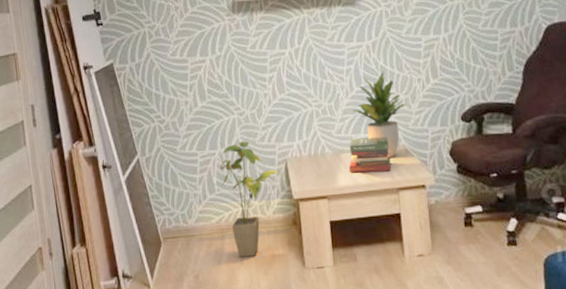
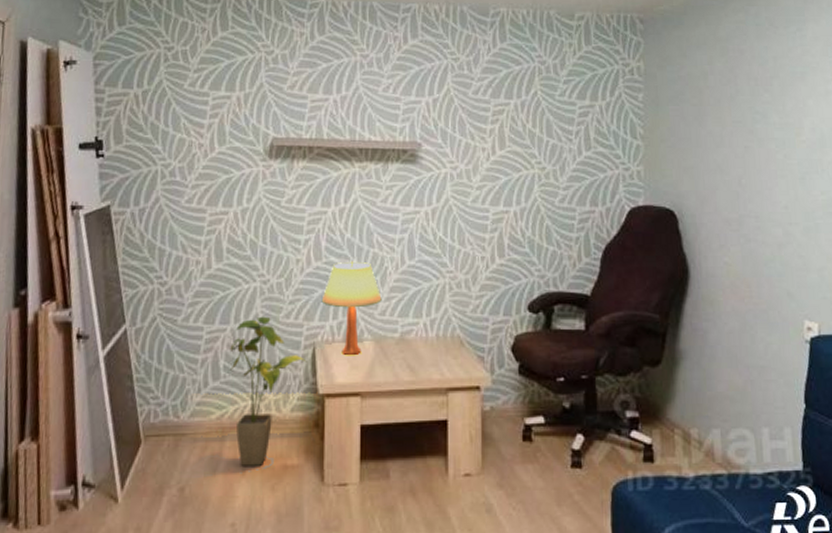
table lamp: none [288,90,337,167] -> present [321,260,382,355]
books: present [348,136,392,173] -> none [390,322,442,367]
potted plant: present [352,71,406,158] -> none [402,244,466,349]

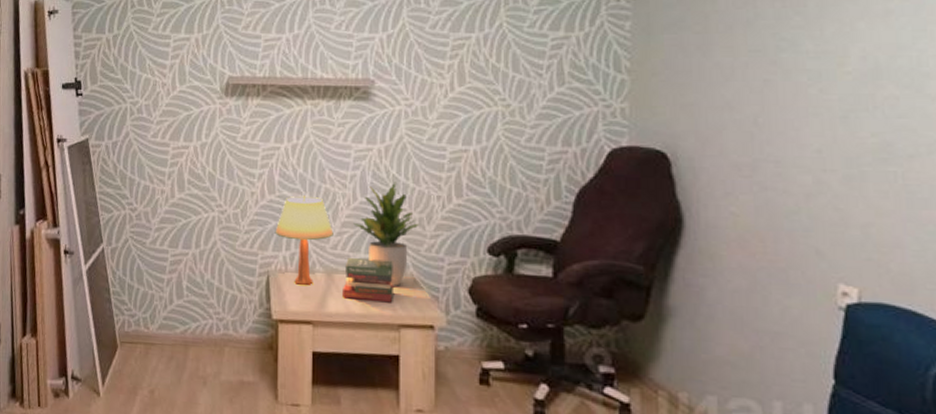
house plant: present [229,316,307,466] -> none [191,243,262,379]
books: none [390,322,442,367] -> present [341,257,395,303]
potted plant: none [402,244,466,349] -> present [353,182,420,286]

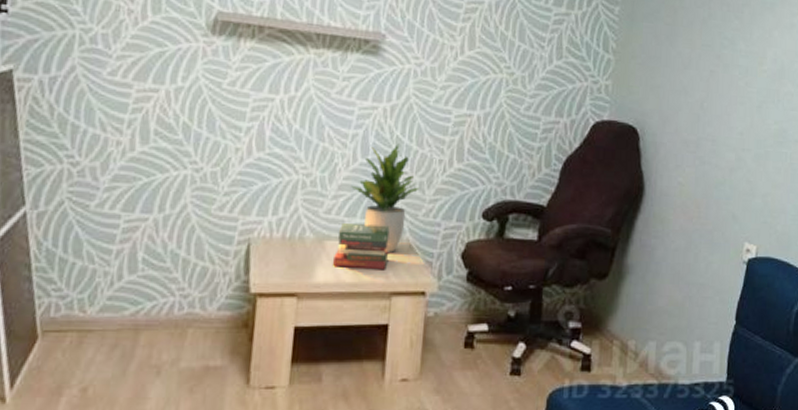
table lamp: present [275,194,334,285] -> none [261,153,329,253]

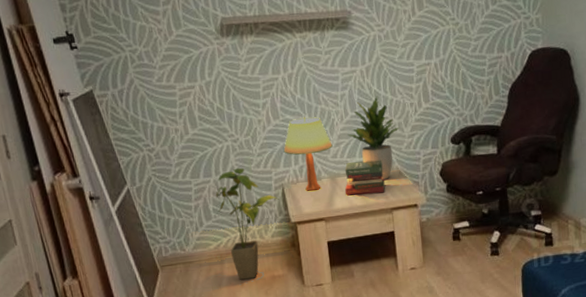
house plant: none [148,207,240,366] -> present [215,167,279,280]
table lamp: none [261,153,329,253] -> present [283,116,333,191]

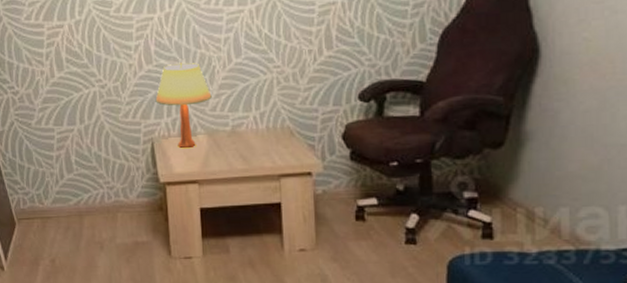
house plant: present [215,167,279,280] -> none [78,116,147,243]
books: present [344,159,386,196] -> none [223,116,273,156]
potted plant: present [347,96,399,180] -> none [230,40,293,140]

